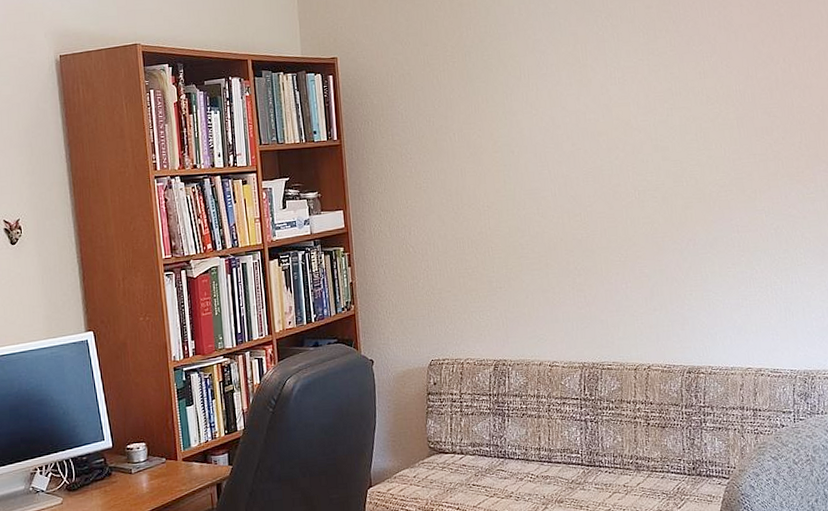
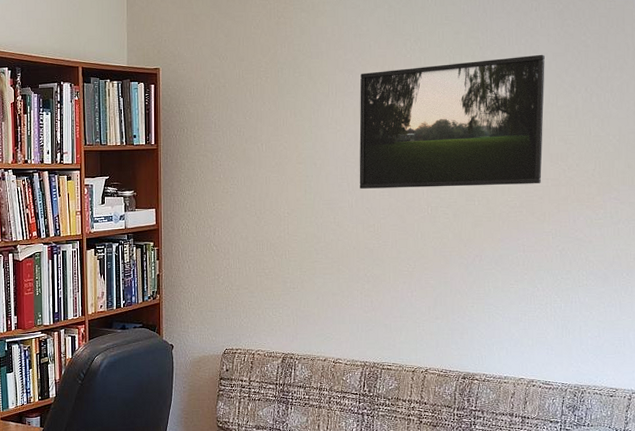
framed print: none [552,25,749,176] -> present [359,54,545,189]

